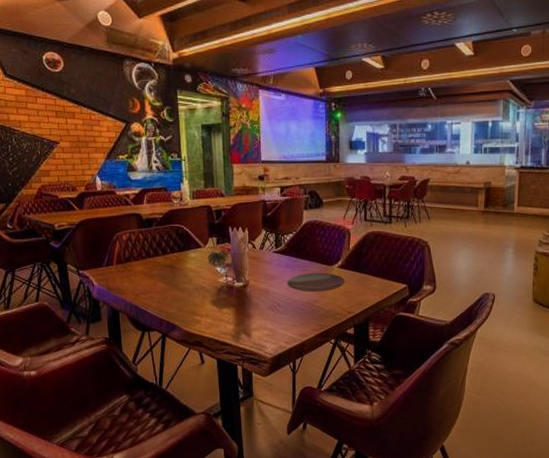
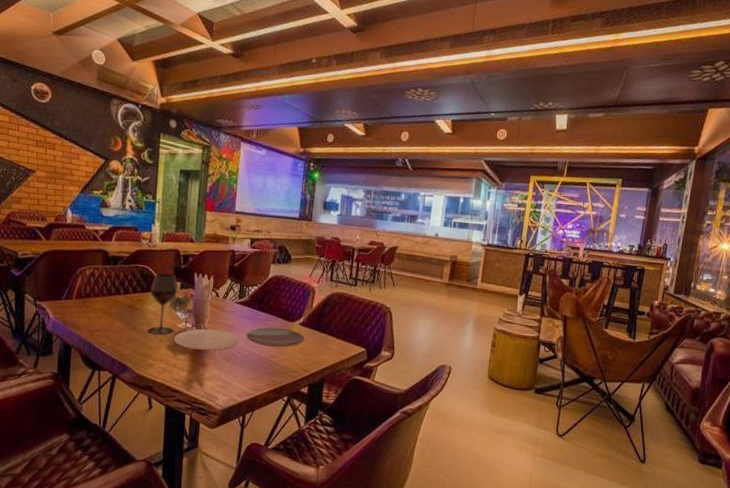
wineglass: none [188,230,216,292] -> present [148,273,178,335]
plate: none [216,280,281,302] -> present [173,328,239,351]

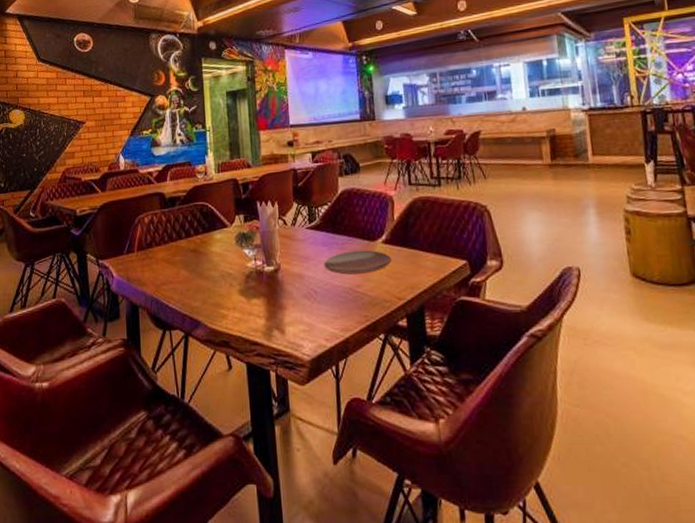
wineglass: present [148,273,178,335] -> none [213,206,244,280]
plate: present [173,328,239,351] -> none [244,263,317,291]

